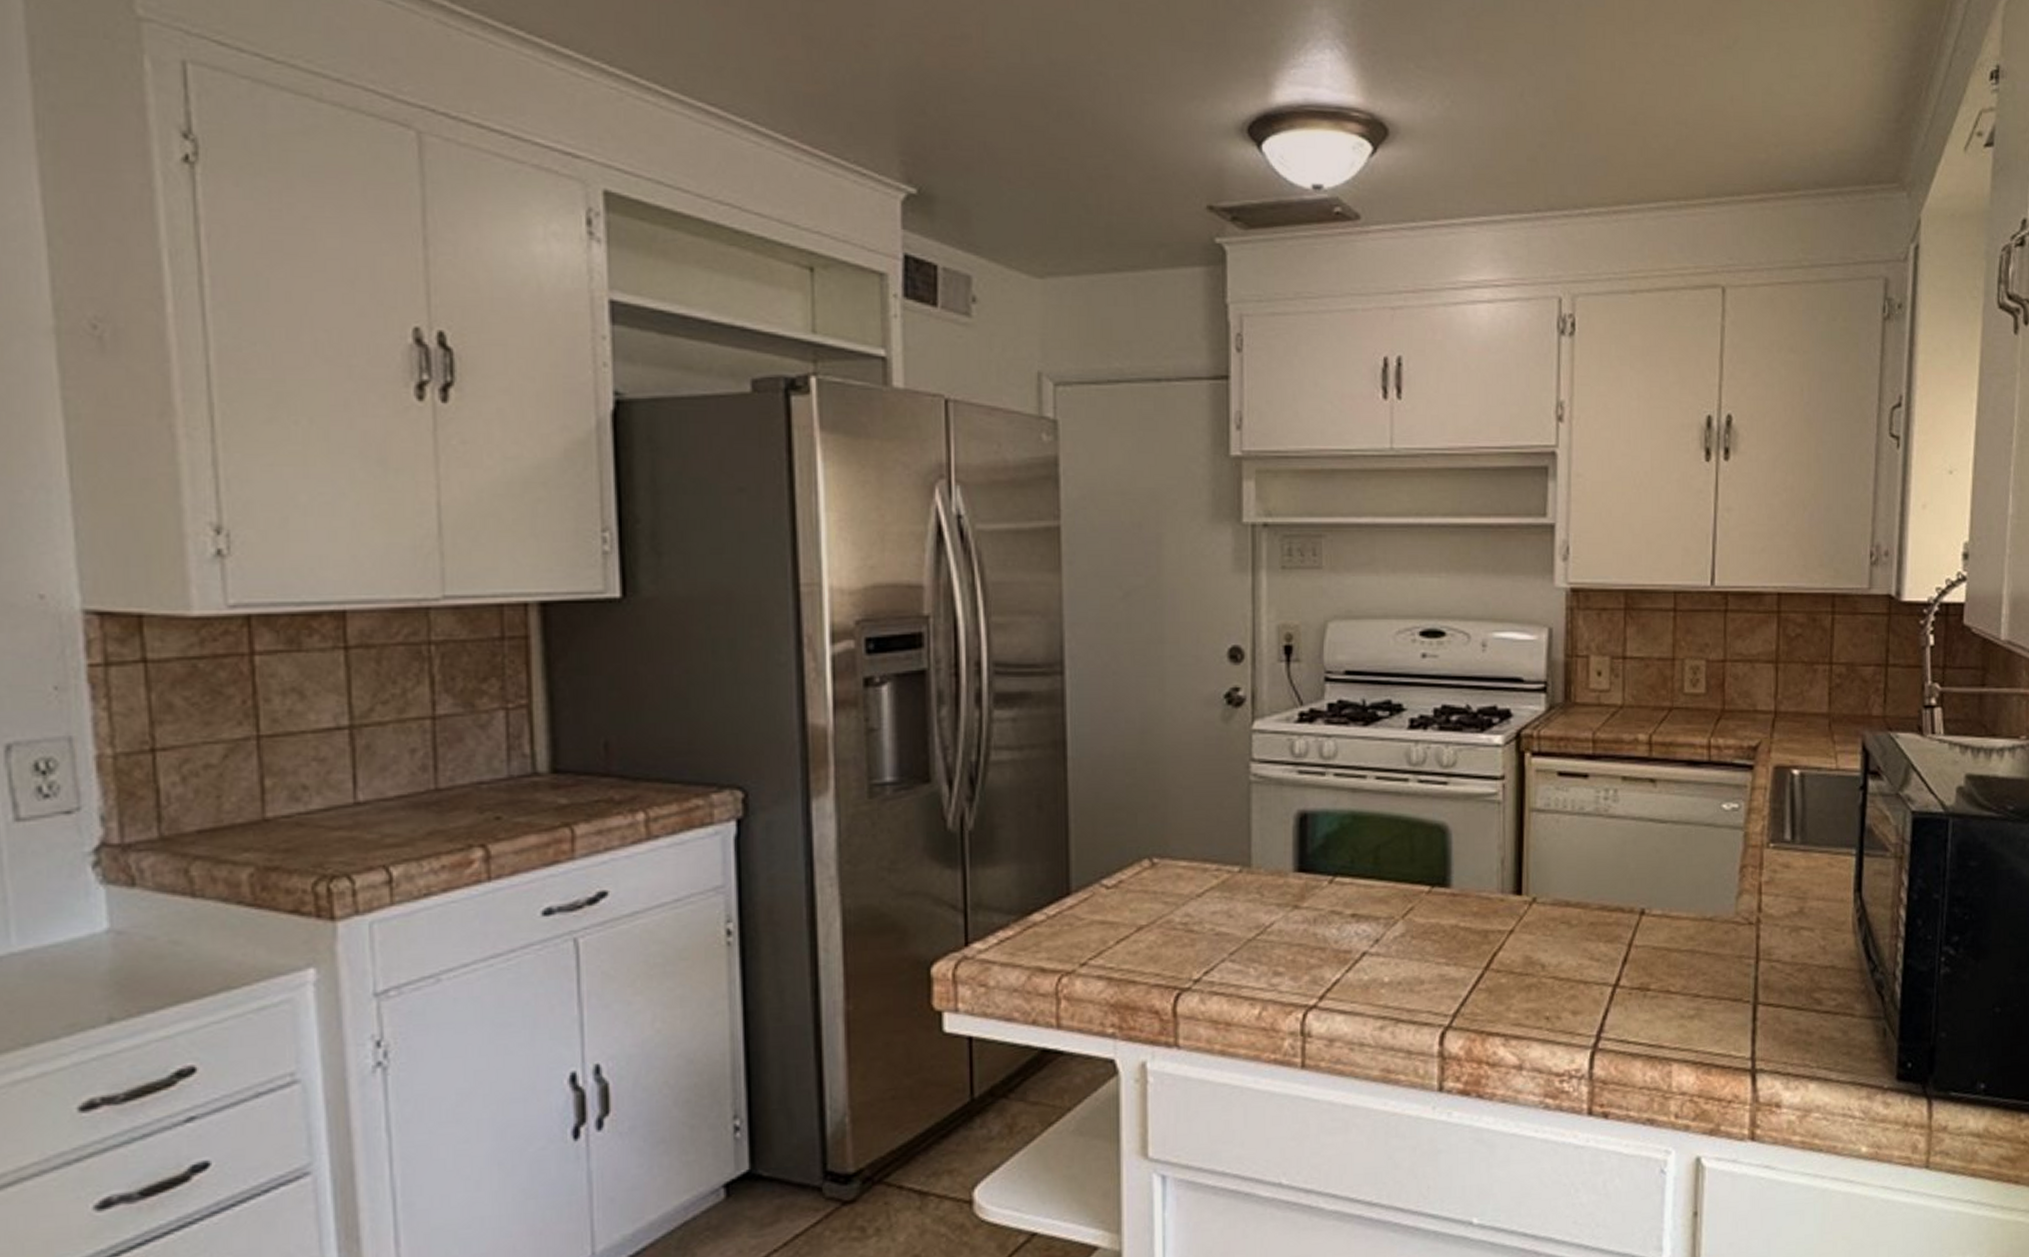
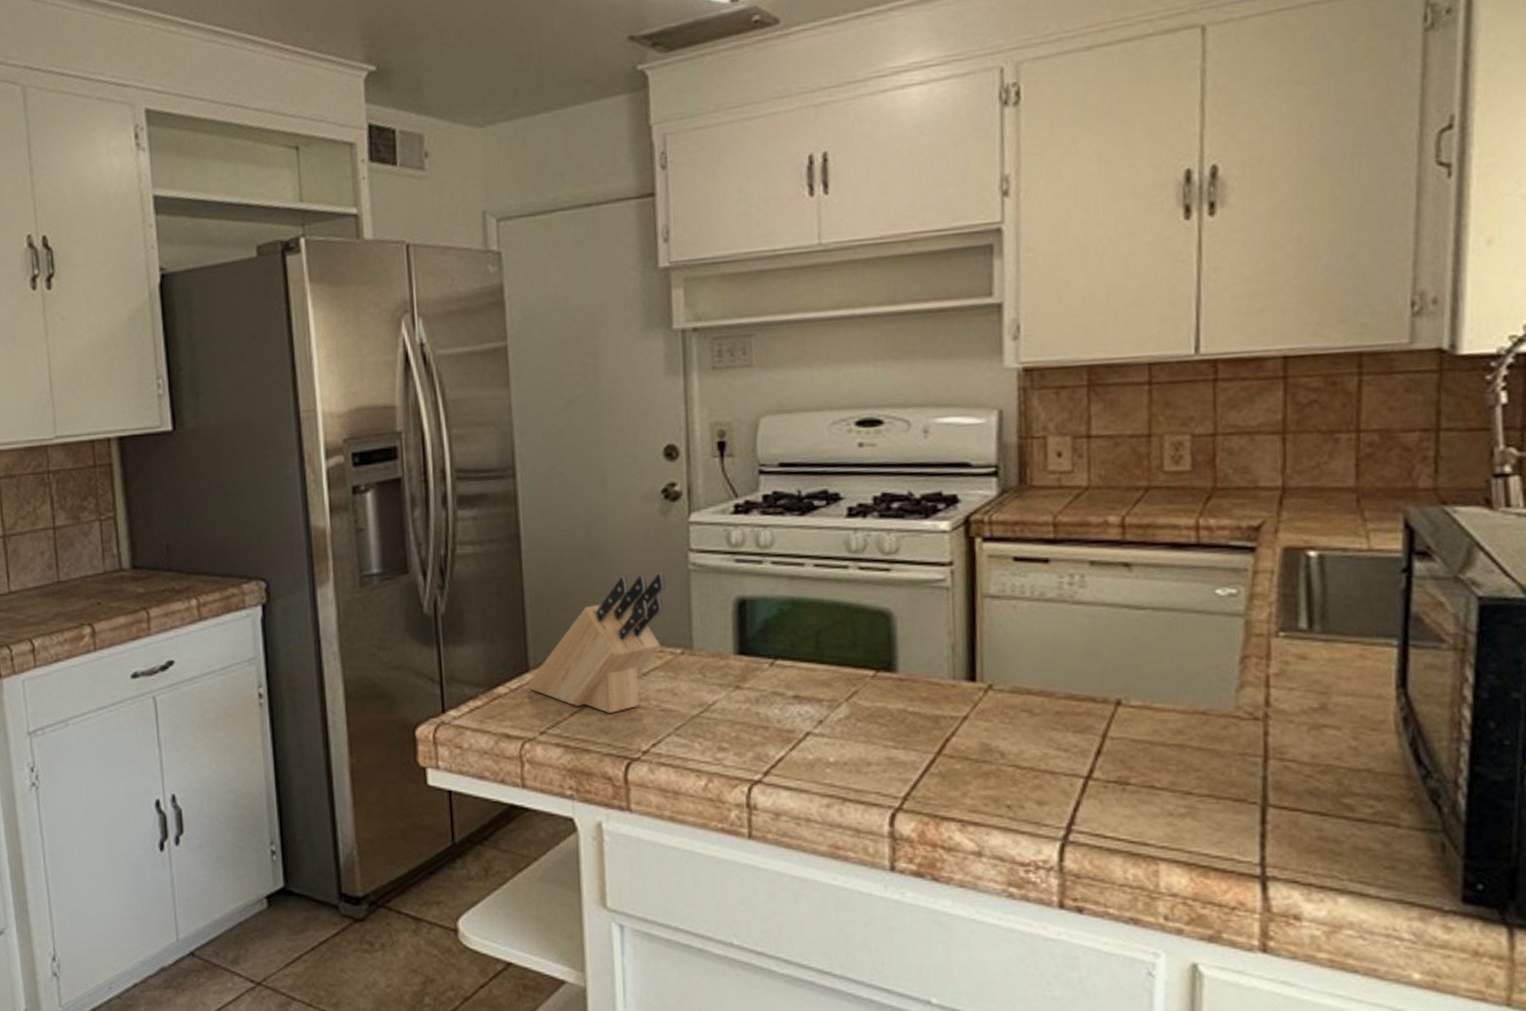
knife block: none [1069,785,1225,940] -> present [528,573,665,714]

